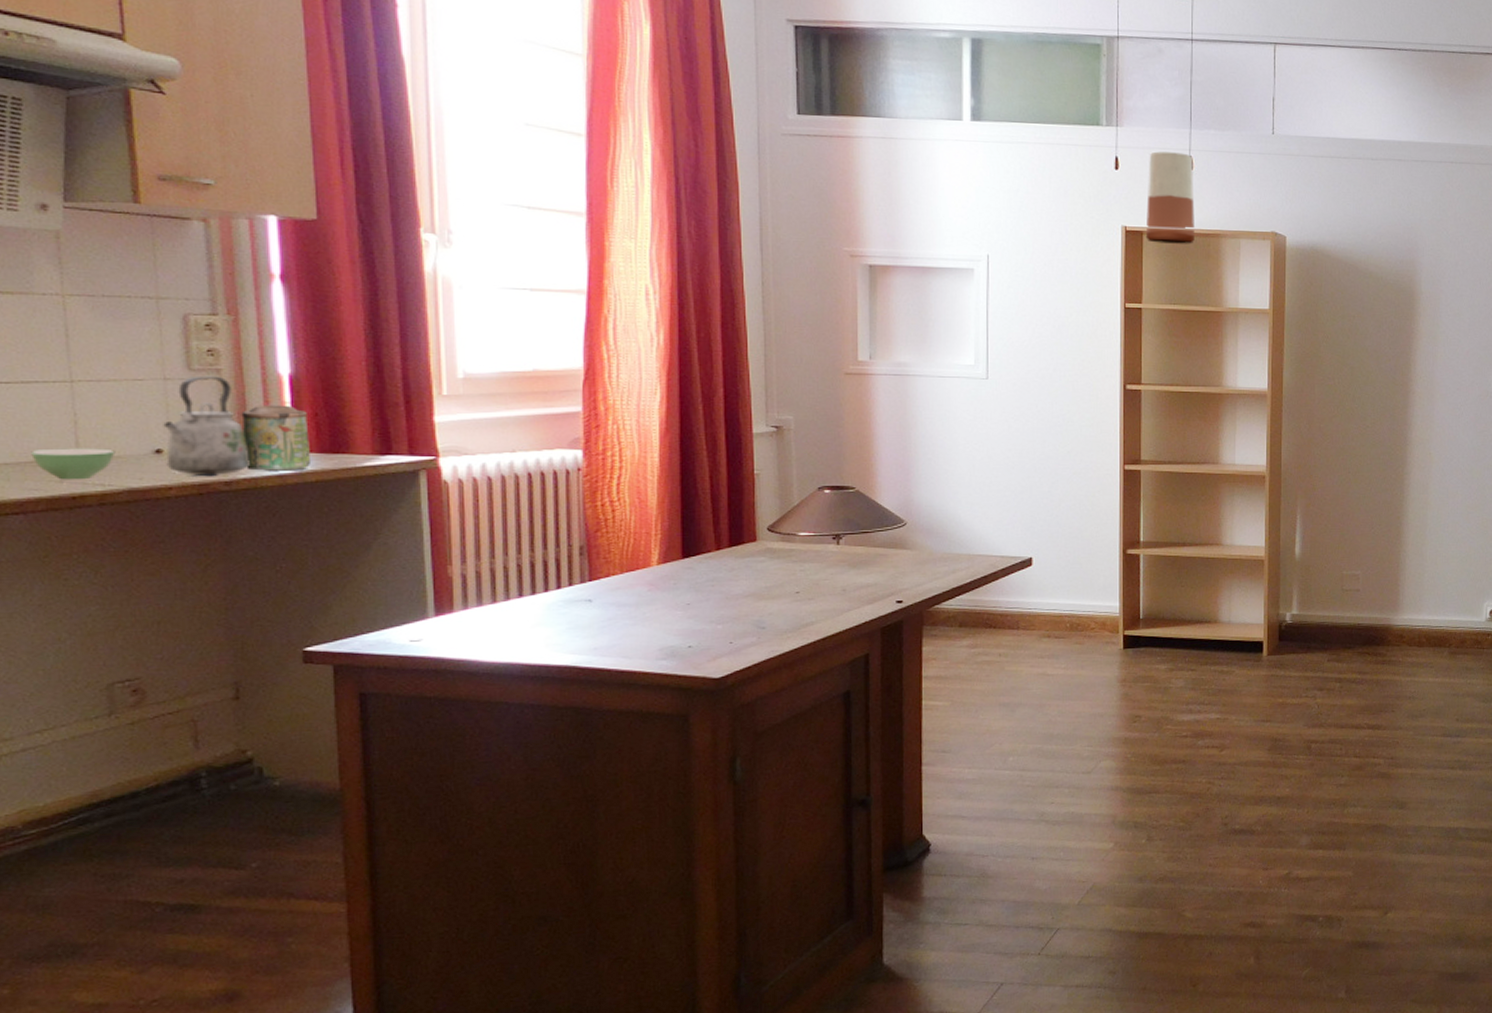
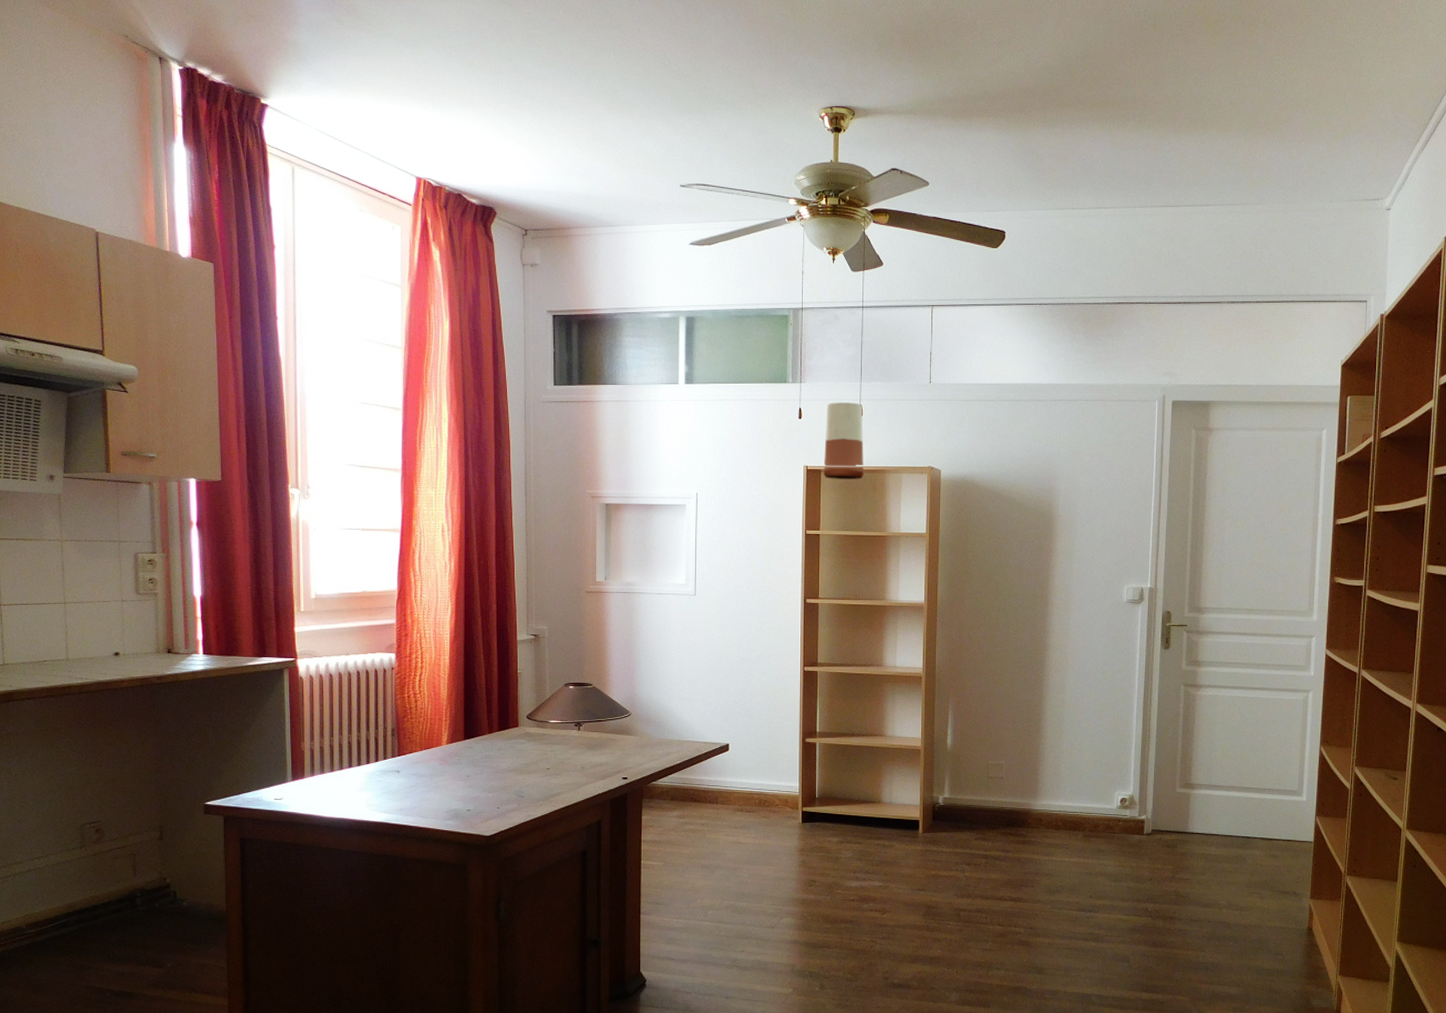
bowl: present [29,448,116,483] -> none [38,651,90,677]
kettle: present [163,375,250,475] -> none [120,598,174,672]
canister: present [241,404,312,471] -> none [169,619,214,669]

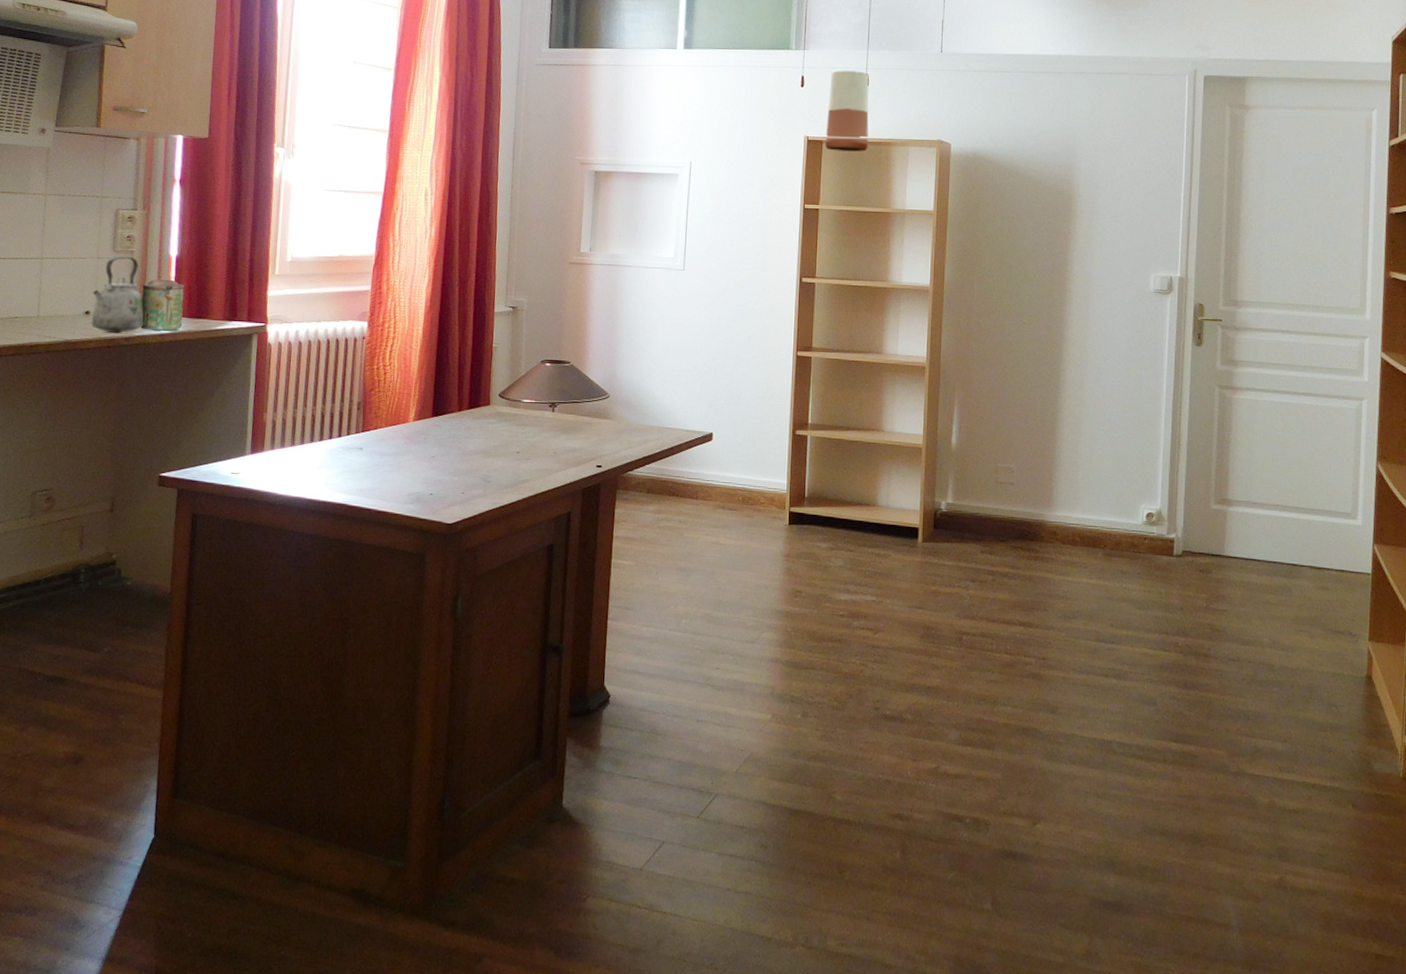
kettle: none [120,598,174,672] -> present [91,256,144,333]
canister: none [169,619,214,669] -> present [140,279,184,331]

